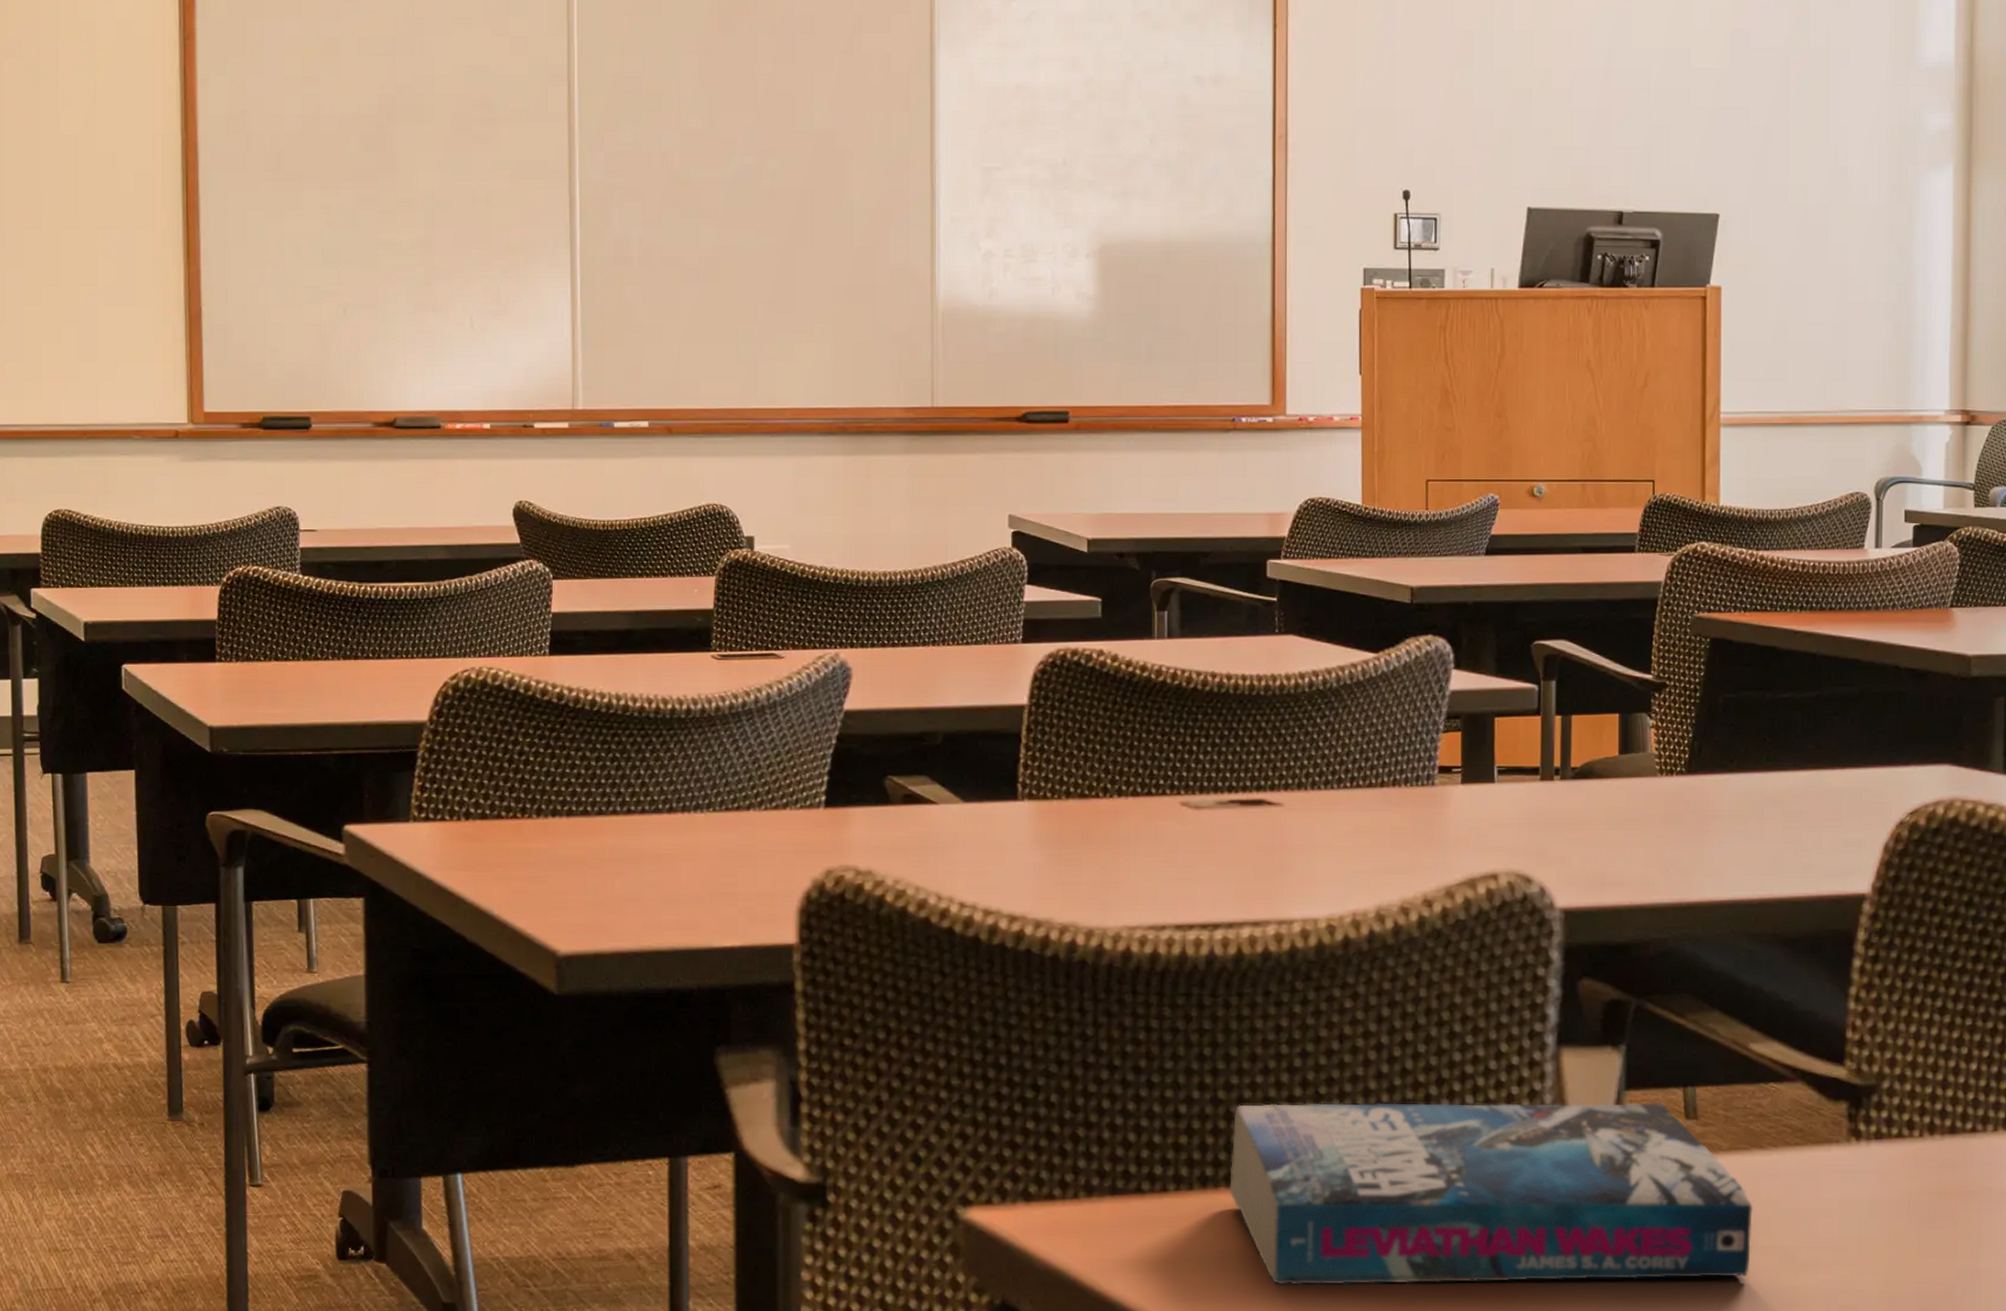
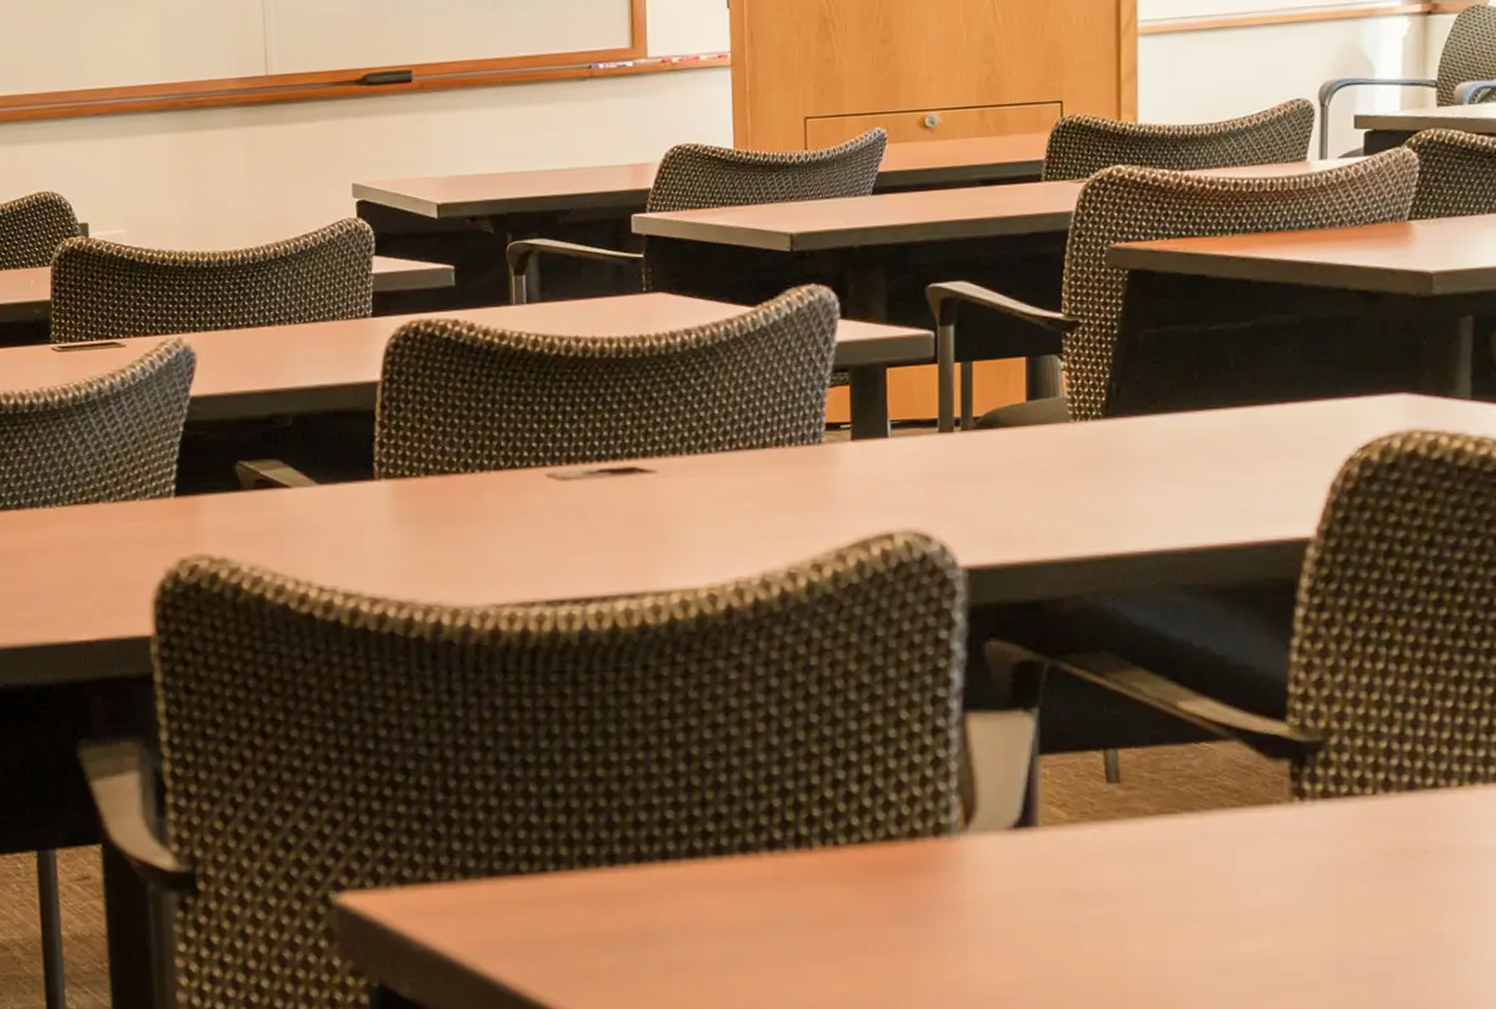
book: present [1229,1102,1754,1286] -> none [611,766,1184,963]

